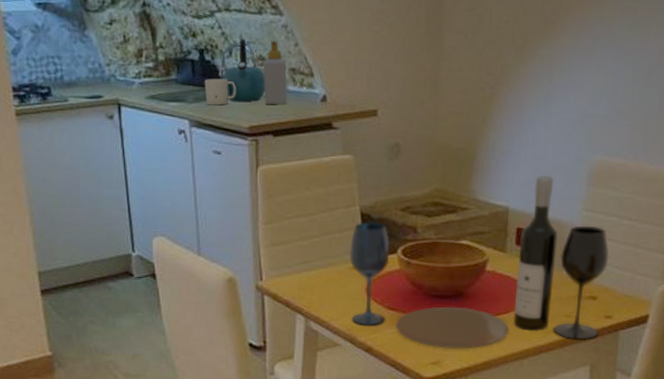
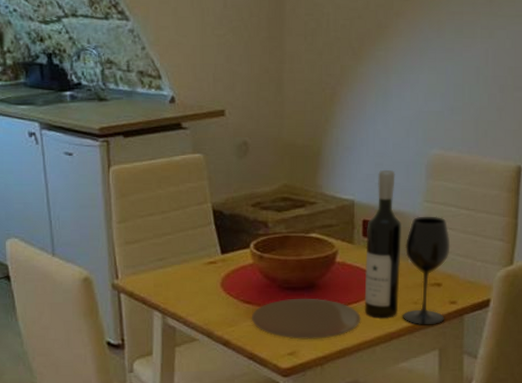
mug: present [204,79,237,106] -> none [53,82,86,108]
kettle: present [222,39,266,101] -> none [71,43,115,103]
soap bottle: present [263,40,287,105] -> none [111,44,136,107]
wineglass: present [350,222,390,326] -> none [204,218,243,320]

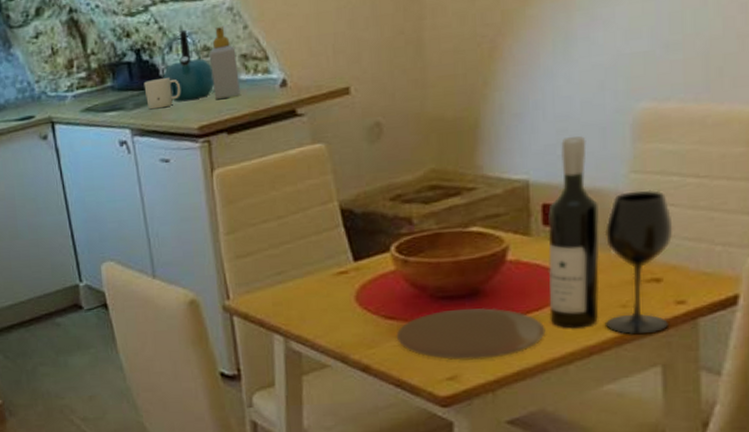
mug: none [53,82,86,108] -> present [143,77,182,110]
kettle: none [71,43,115,103] -> present [163,30,215,102]
soap bottle: none [111,44,136,107] -> present [209,25,240,100]

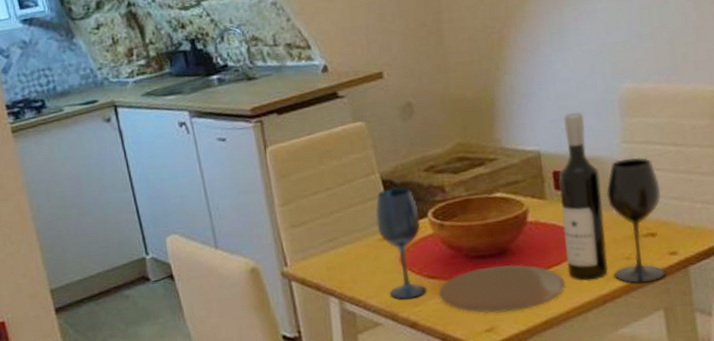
mug: present [143,77,182,110] -> none [199,64,234,94]
kettle: present [163,30,215,102] -> none [216,22,264,86]
soap bottle: present [209,25,240,100] -> none [257,18,287,84]
wineglass: none [331,217,383,341] -> present [375,187,426,300]

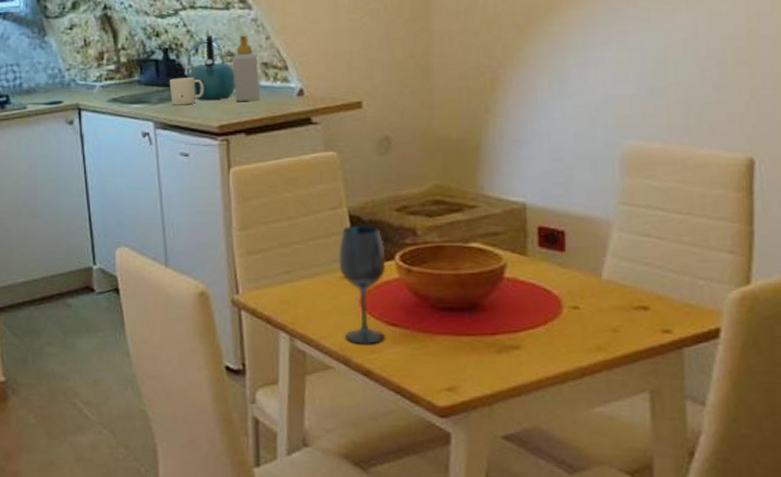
mug: none [199,64,234,94] -> present [169,77,204,106]
kettle: none [216,22,264,86] -> present [188,36,236,100]
soap bottle: none [257,18,287,84] -> present [232,34,260,102]
plate: present [439,264,566,314] -> none [399,321,540,374]
bottle: present [558,112,608,280] -> none [543,166,592,348]
wineglass: present [605,157,665,284] -> none [595,221,659,360]

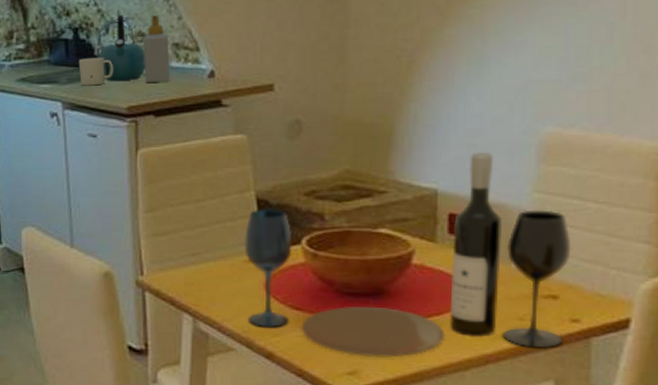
plate: none [399,321,540,374] -> present [302,306,445,359]
bottle: none [543,166,592,348] -> present [449,153,502,335]
wineglass: none [595,221,659,360] -> present [501,209,572,349]

